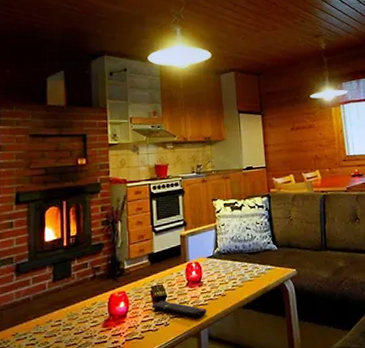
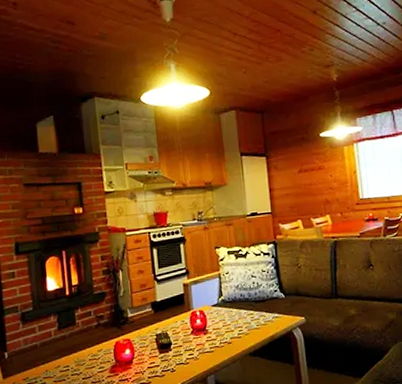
remote control: present [152,300,207,318] -> none [157,348,213,365]

